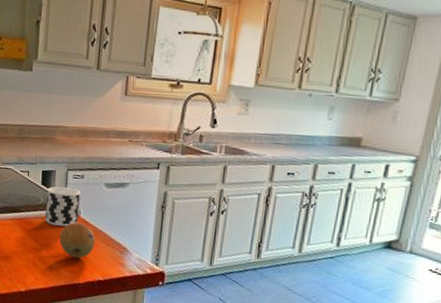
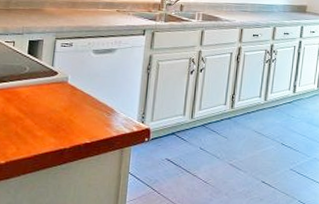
cup: present [45,186,81,227] -> none [30,54,69,93]
fruit: present [59,222,96,258] -> none [44,89,83,123]

